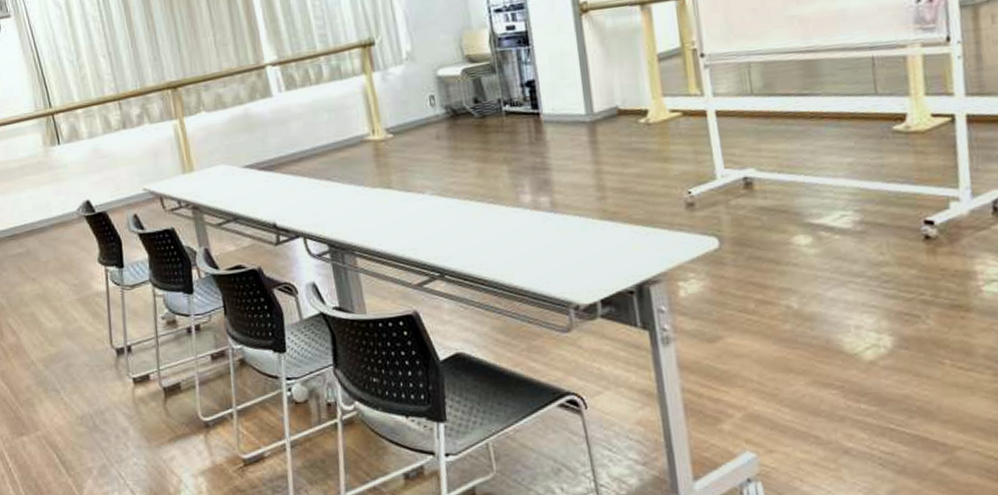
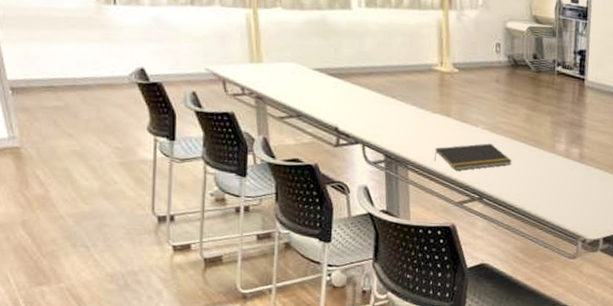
notepad: none [381,210,471,249] -> present [435,143,512,171]

